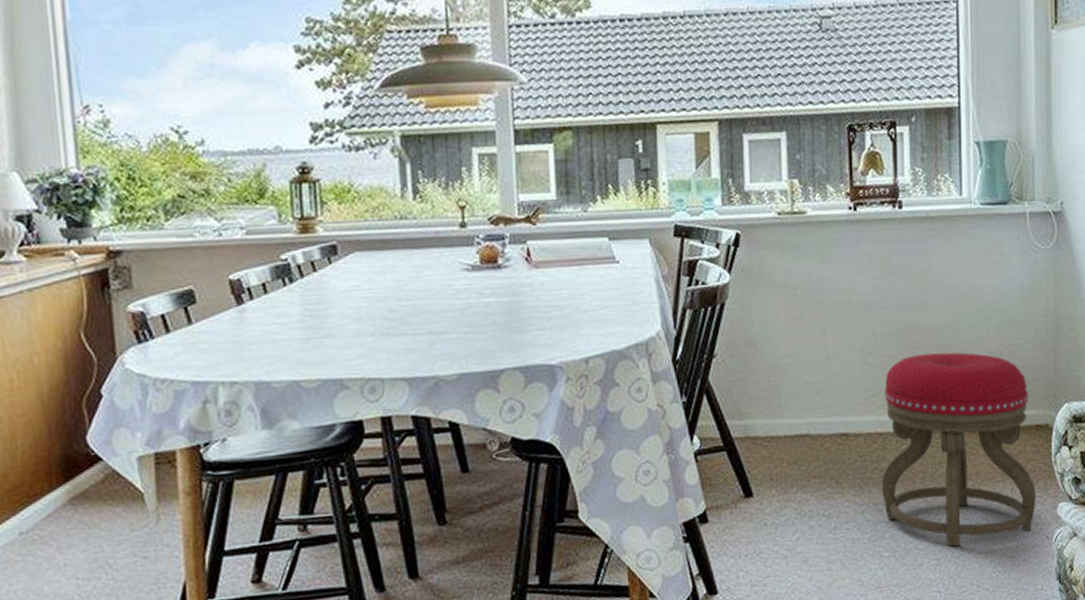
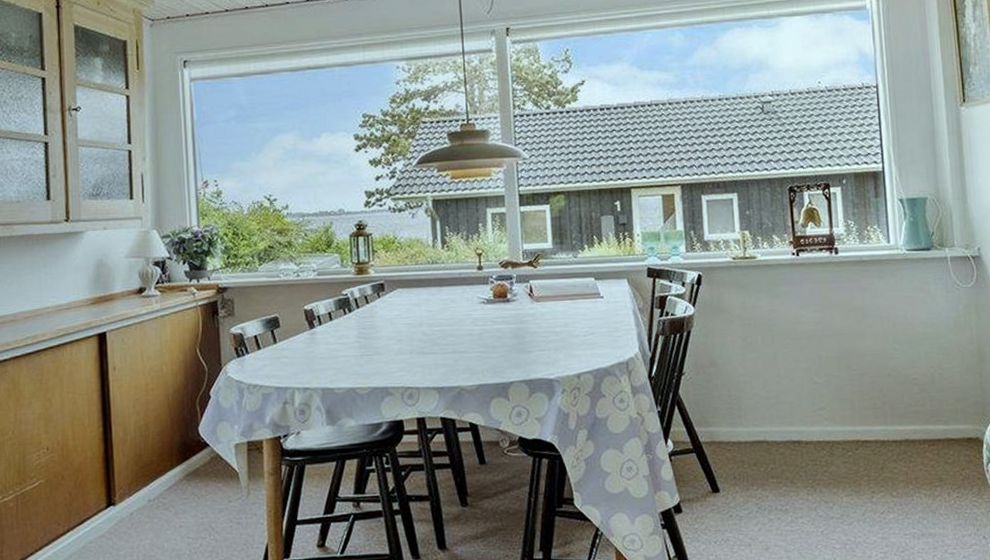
stool: present [881,352,1036,547] -> none [830,374,972,542]

